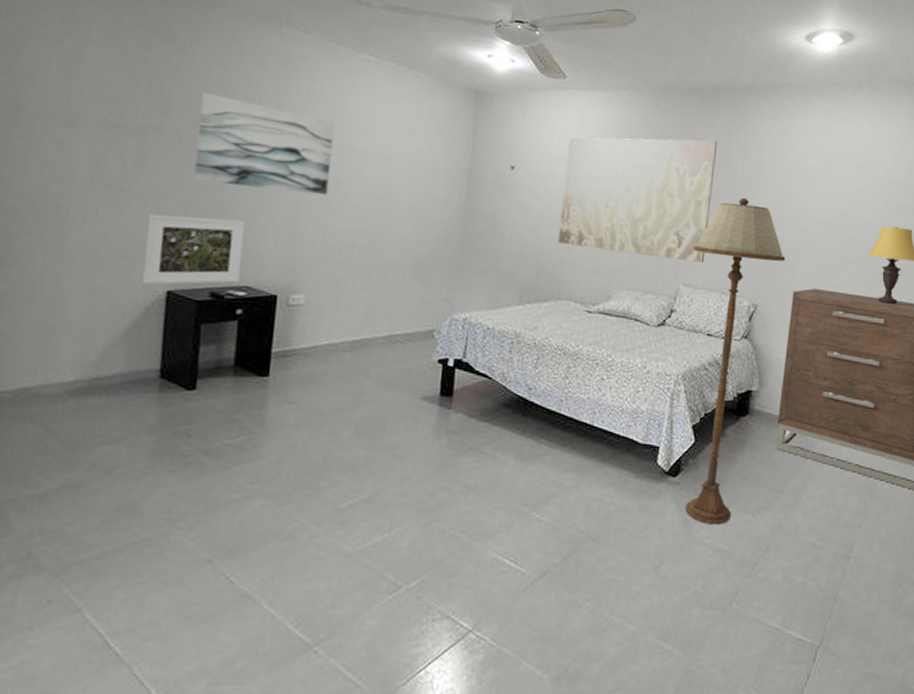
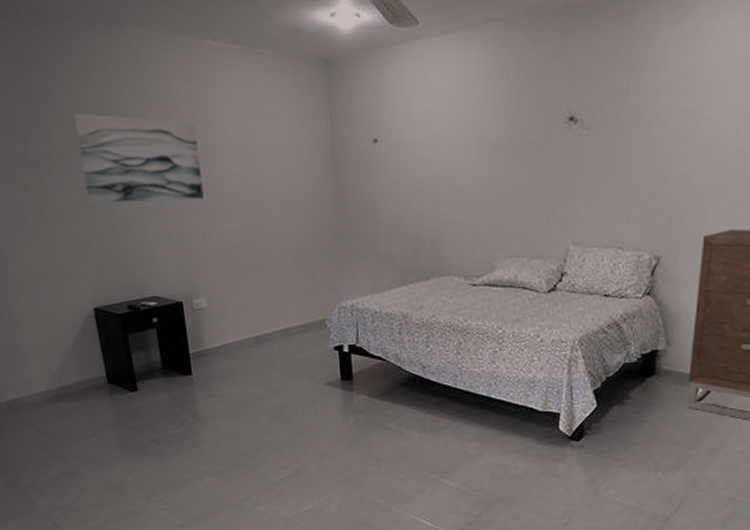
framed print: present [142,214,246,285] -> none [62,235,148,304]
wall art: present [558,137,718,263] -> none [431,67,603,218]
floor lamp: present [685,197,786,525] -> none [581,132,693,484]

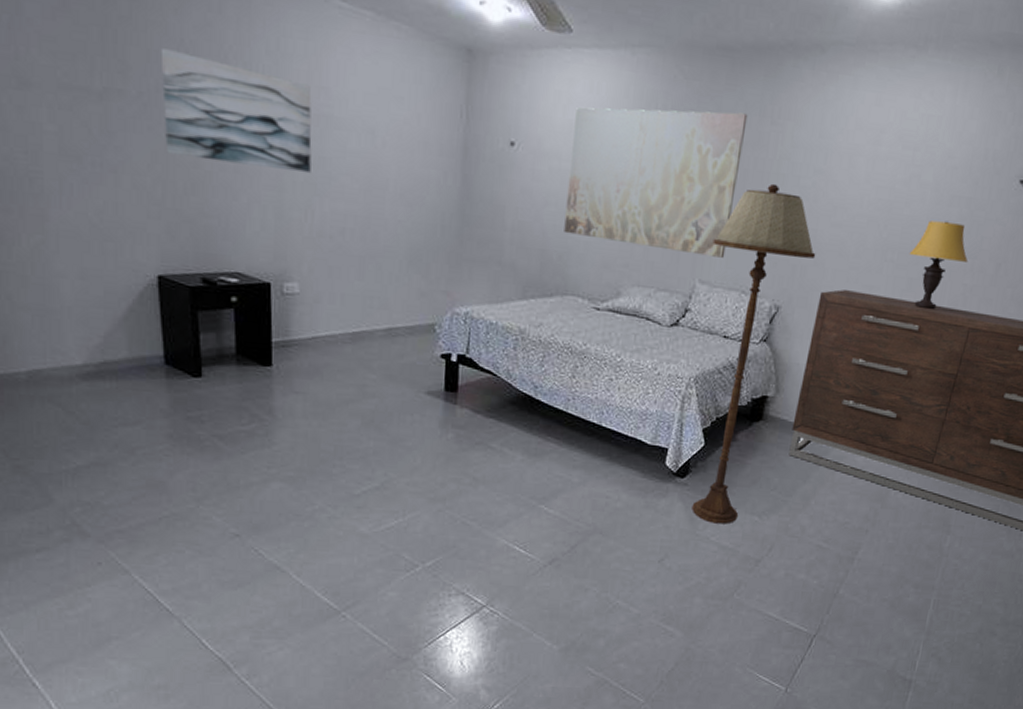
wall art: none [431,67,603,218] -> present [564,107,748,258]
floor lamp: none [581,132,693,484] -> present [692,183,816,524]

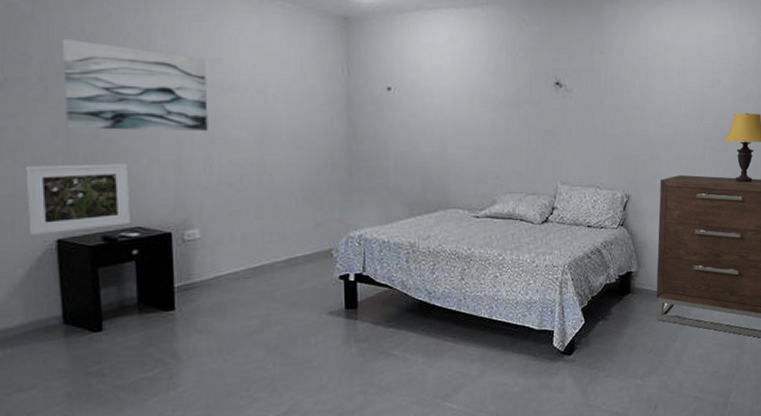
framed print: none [127,191,230,269] -> present [25,163,131,235]
wall art: present [564,107,748,258] -> none [440,47,581,162]
floor lamp: present [692,183,816,524] -> none [567,98,652,393]

